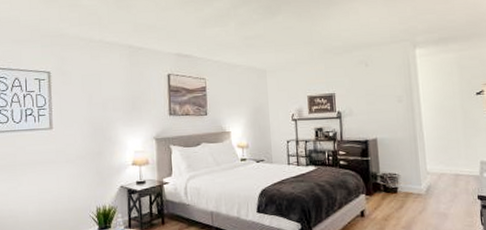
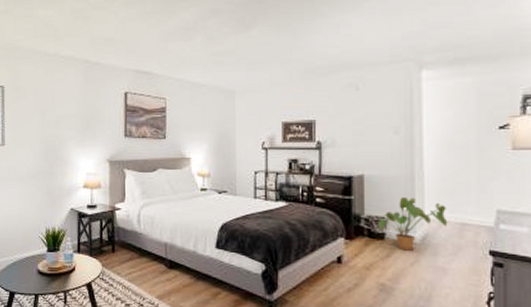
house plant: none [390,155,445,201] -> present [377,197,448,251]

